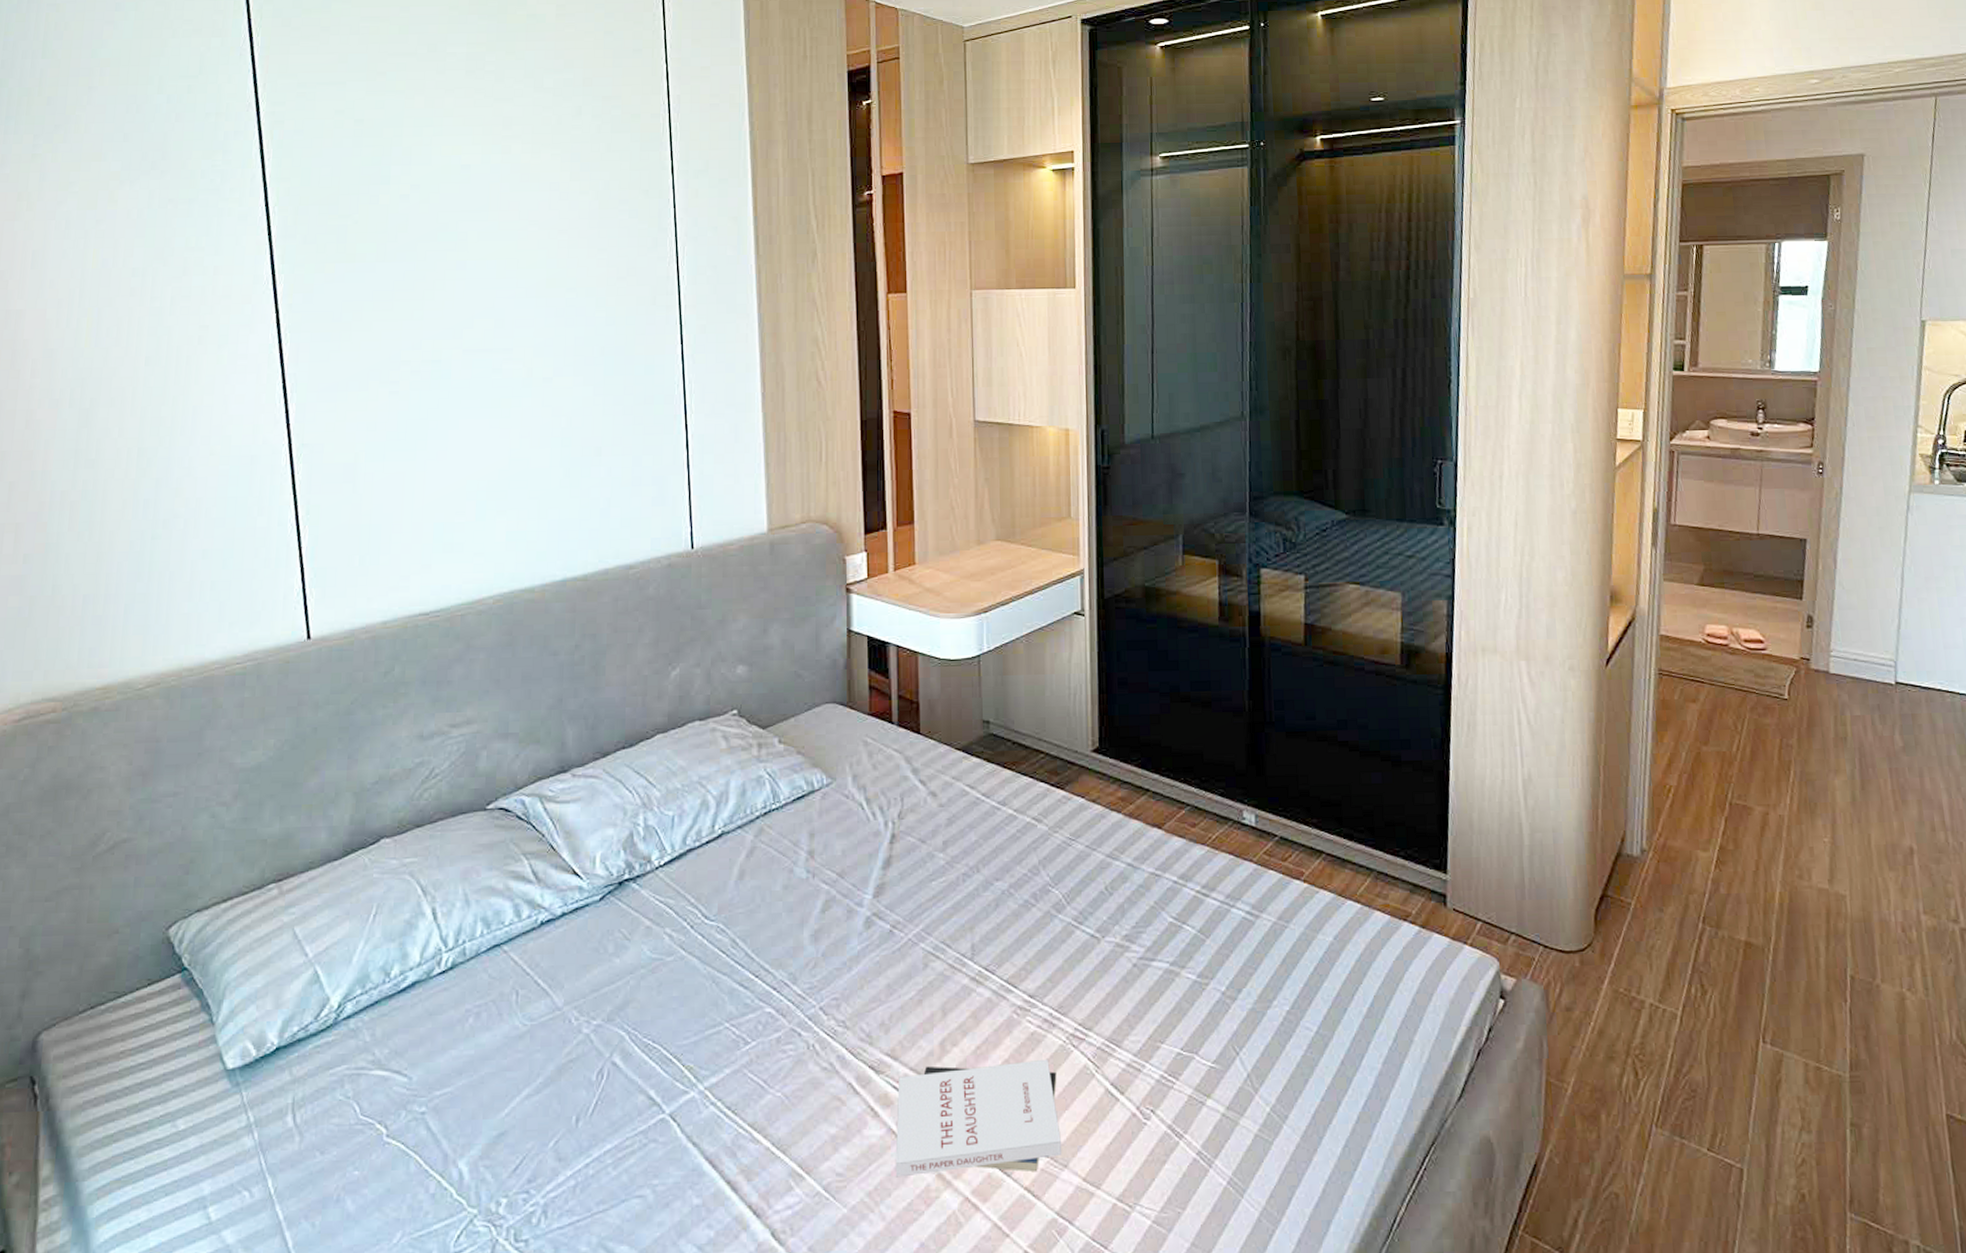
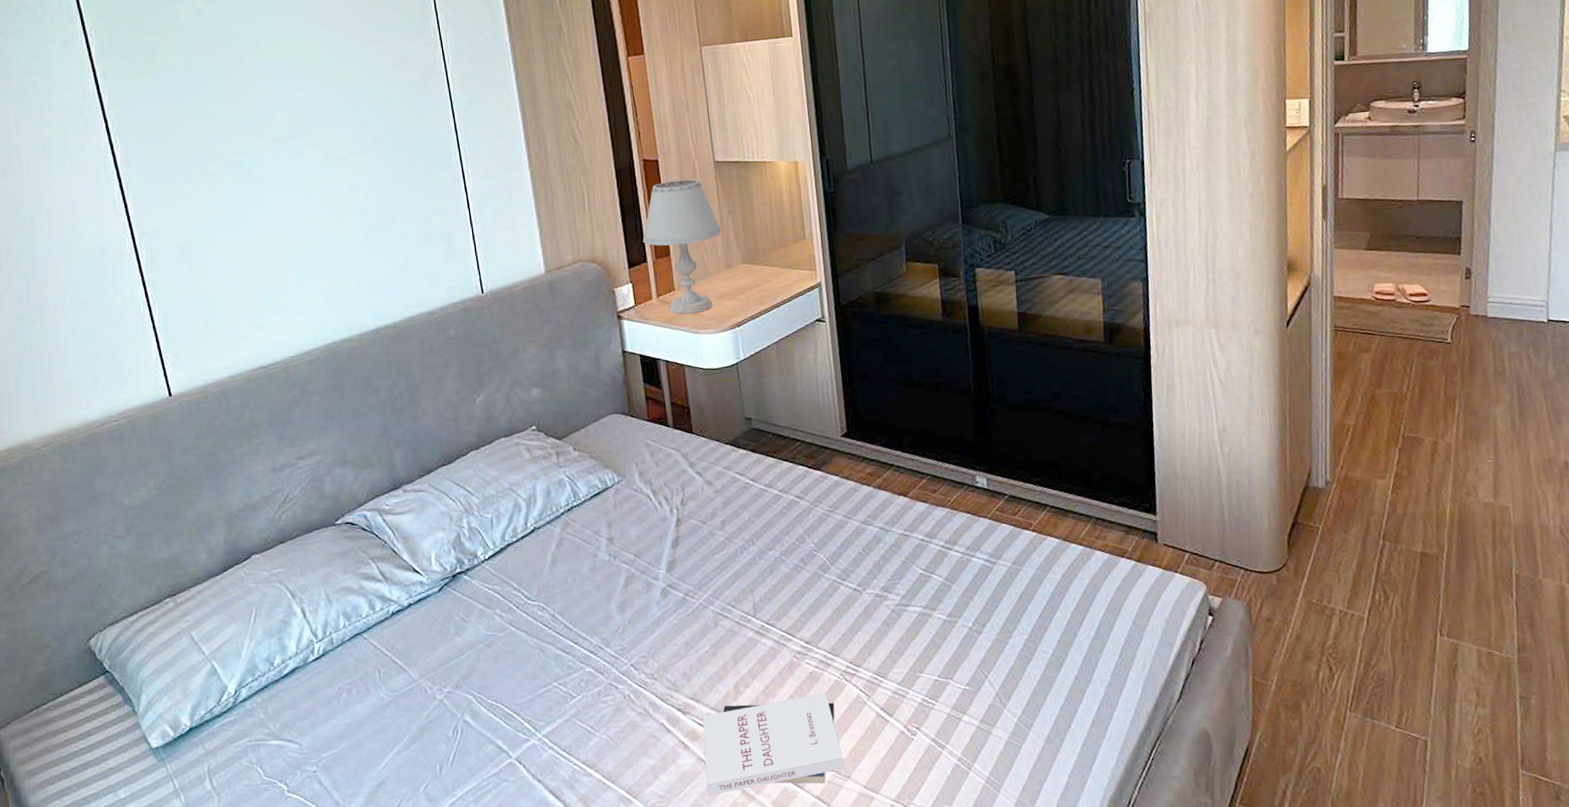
table lamp: none [884,438,976,593] -> present [642,179,722,315]

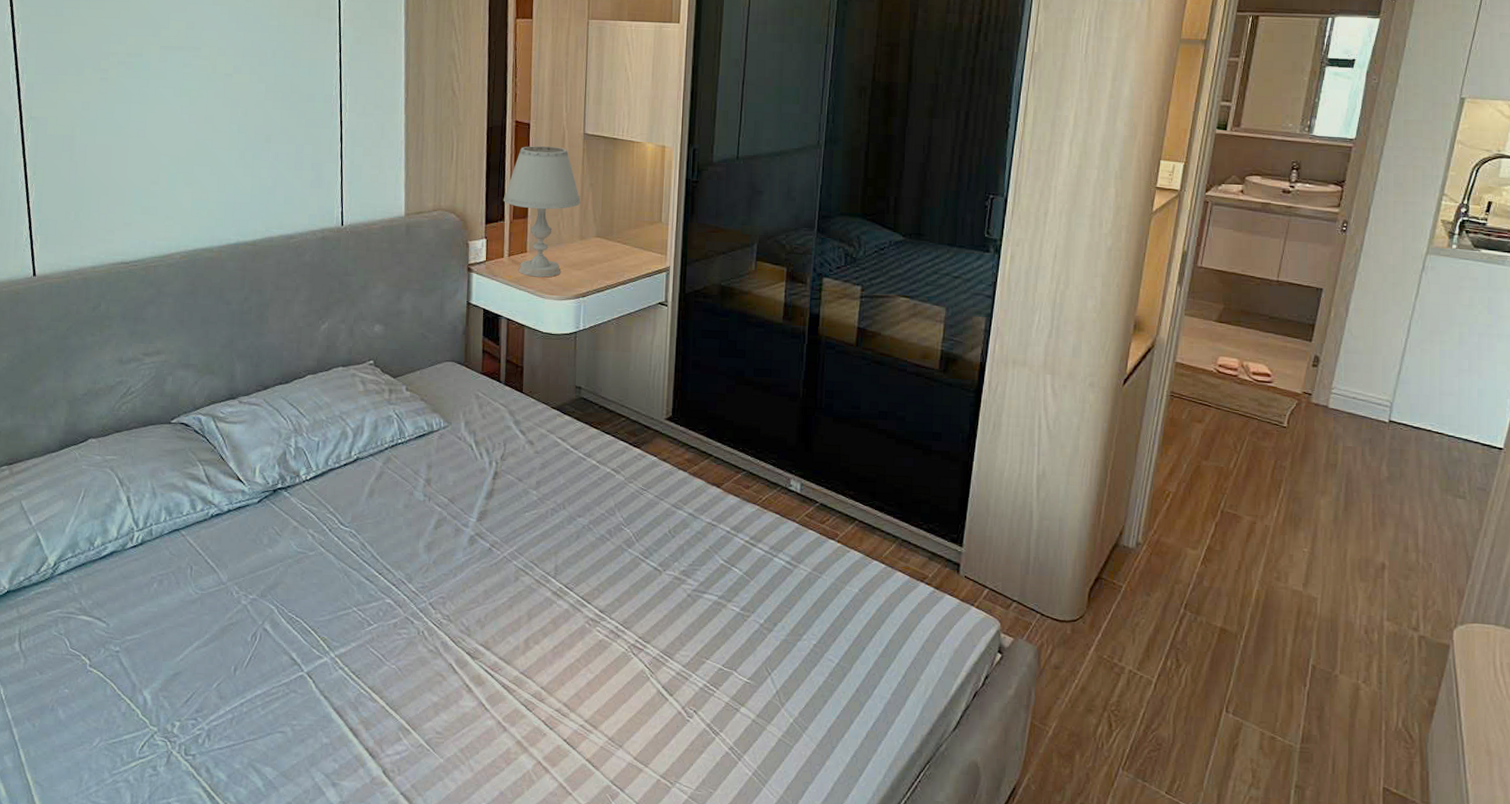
books: present [702,692,844,796] -> none [483,657,618,749]

